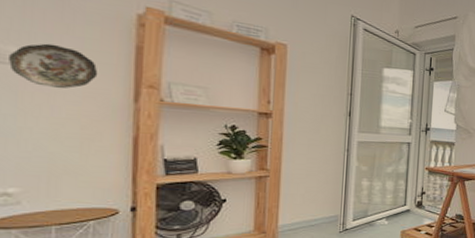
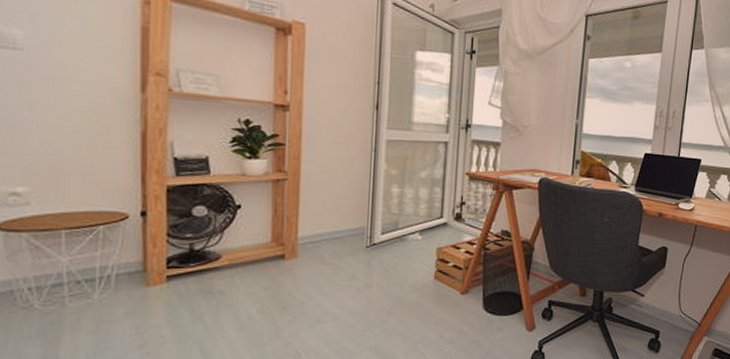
decorative plate: present [9,43,98,89] -> none [13,25,103,77]

